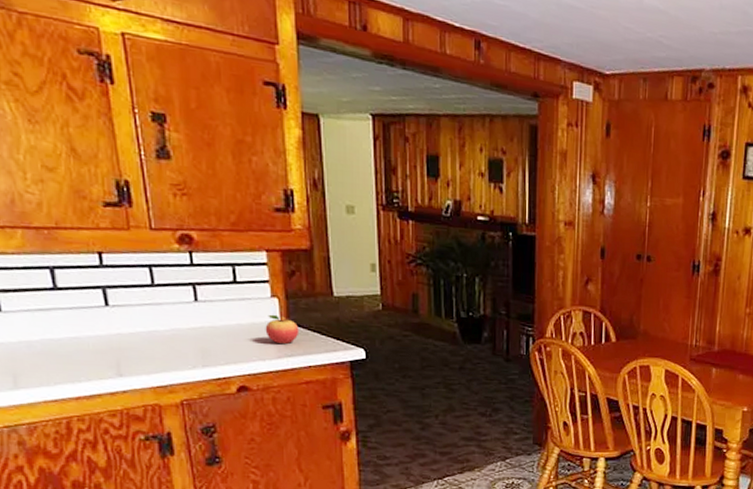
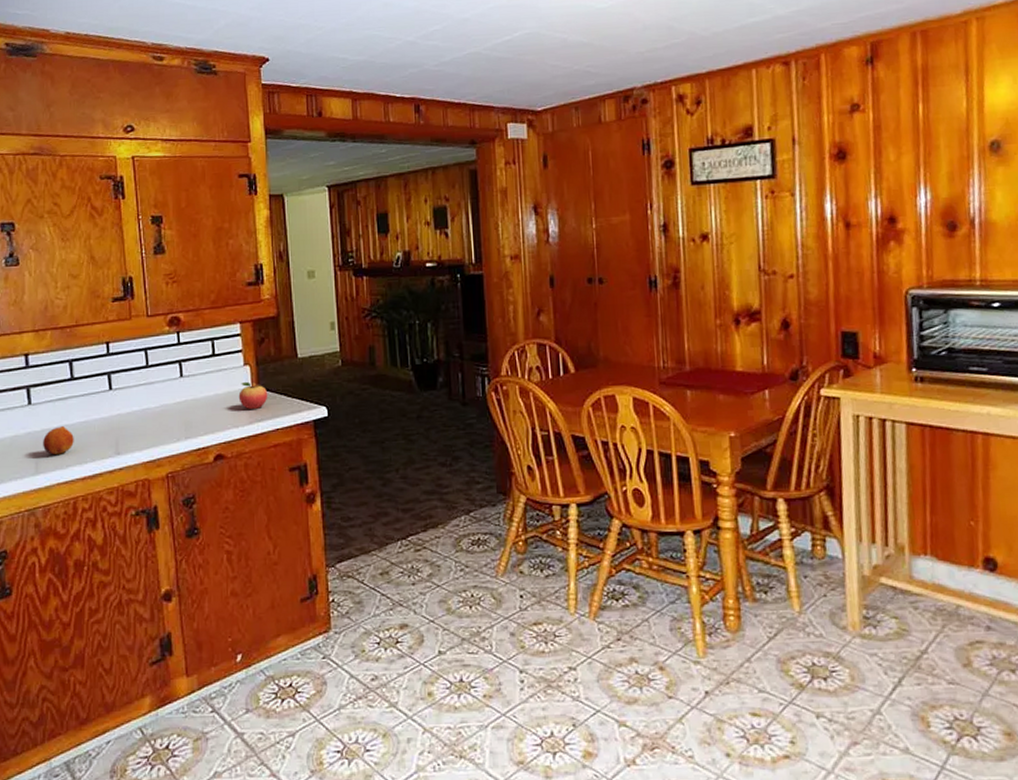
fruit: none [21,340,63,370] -> present [43,426,74,455]

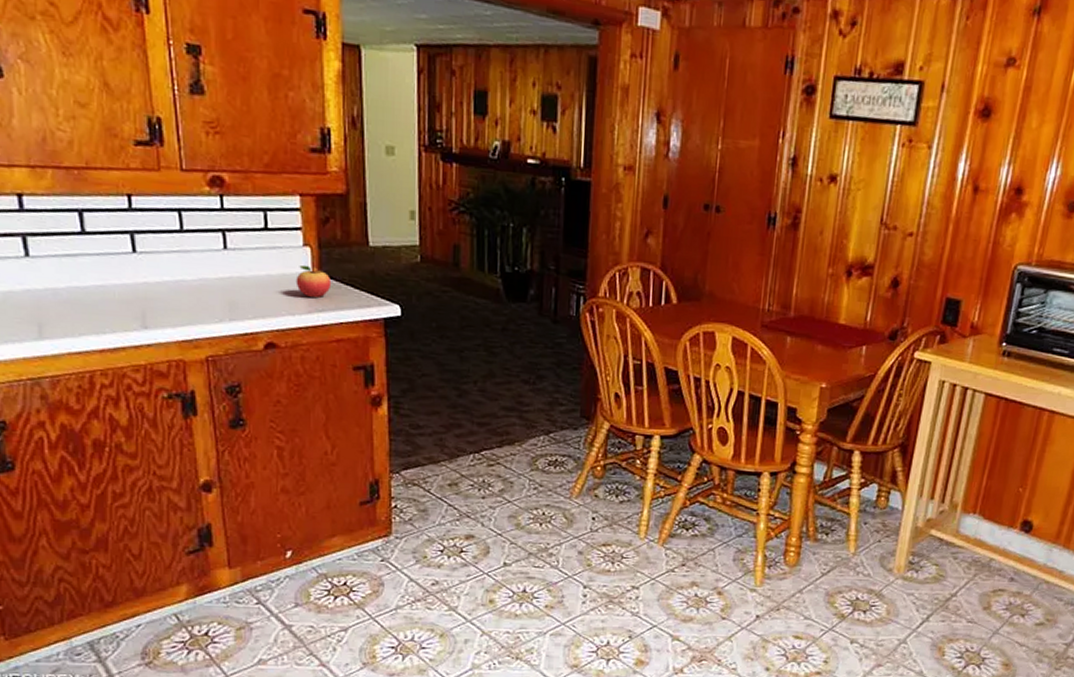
fruit: present [43,426,74,455] -> none [47,287,88,320]

